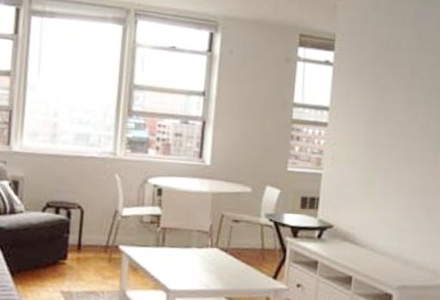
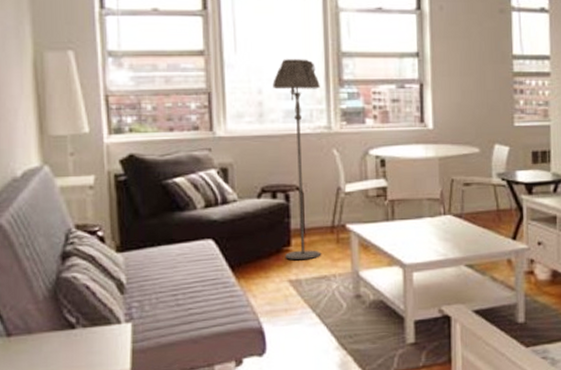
floor lamp: none [60,86,111,274] -> present [273,59,322,260]

